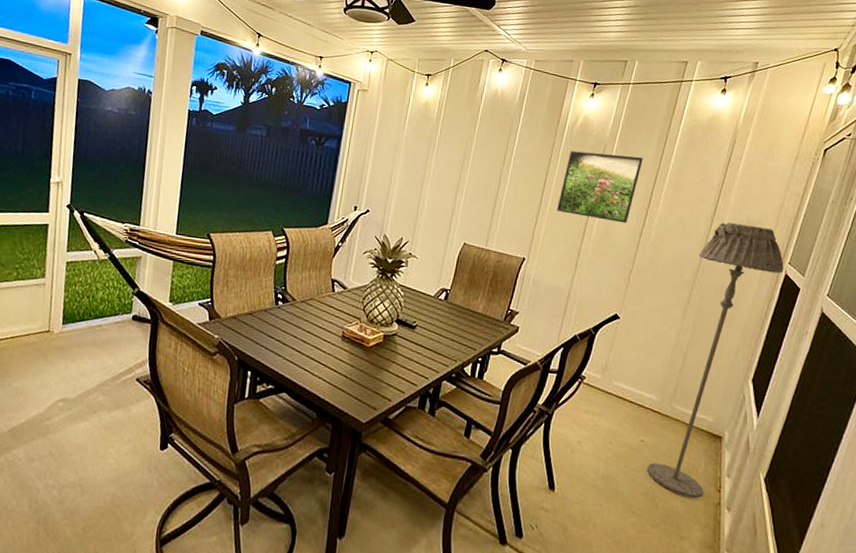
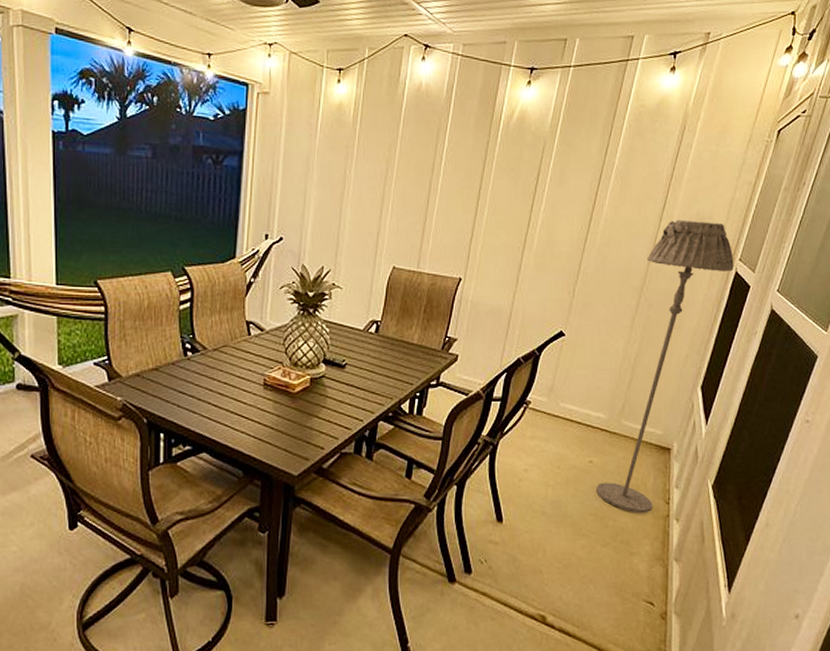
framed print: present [557,150,643,224] -> none [494,150,586,230]

